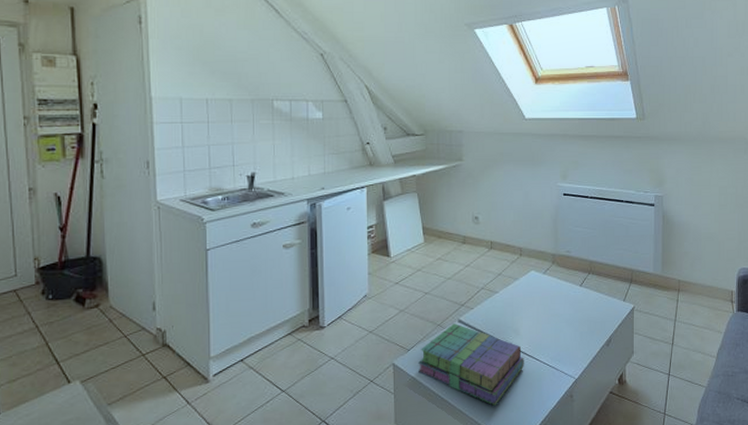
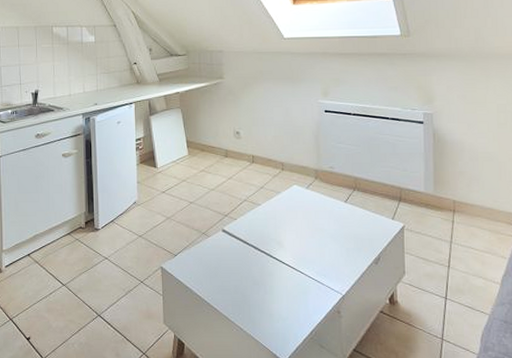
books: present [418,323,524,406] -> none [185,233,289,315]

